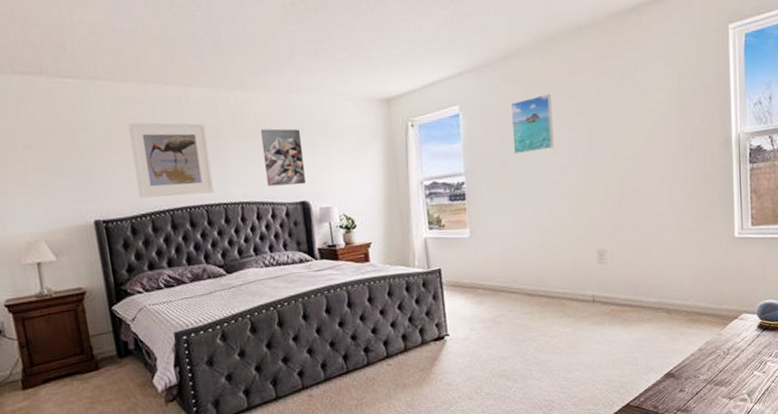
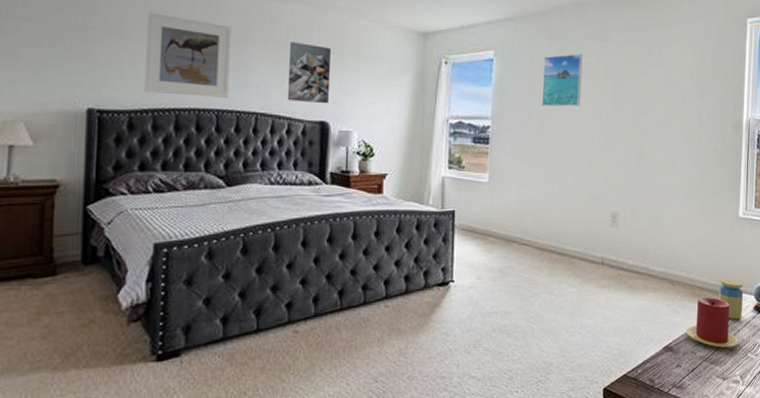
candle: none [686,321,745,369] -> present [685,297,740,348]
jar: none [718,301,745,341] -> present [718,279,743,319]

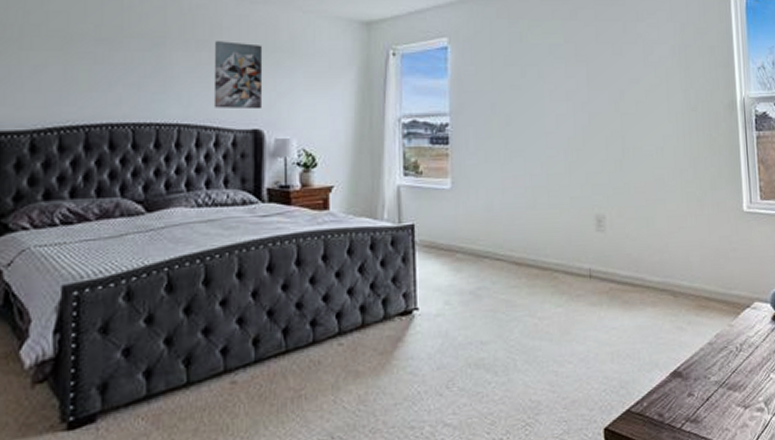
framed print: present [144,12,231,98] -> none [49,17,147,110]
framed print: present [541,53,583,107] -> none [504,35,551,98]
candle: present [685,297,740,348] -> none [695,308,760,370]
jar: present [718,279,743,319] -> none [728,285,759,334]

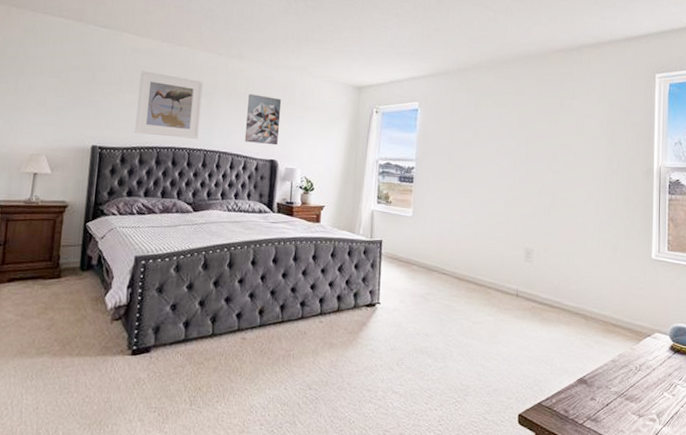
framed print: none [49,17,147,110] -> present [135,70,203,139]

